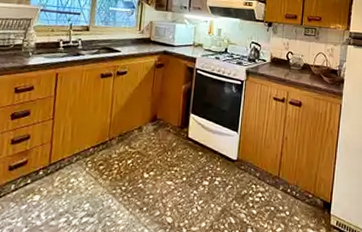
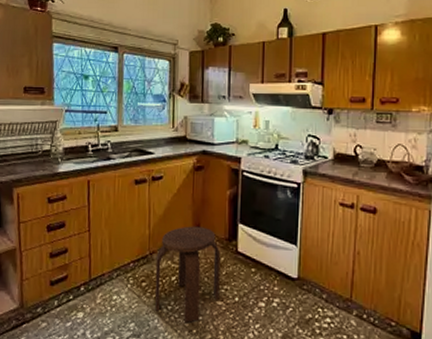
stool: none [110,115,173,201] -> present [154,226,221,323]

